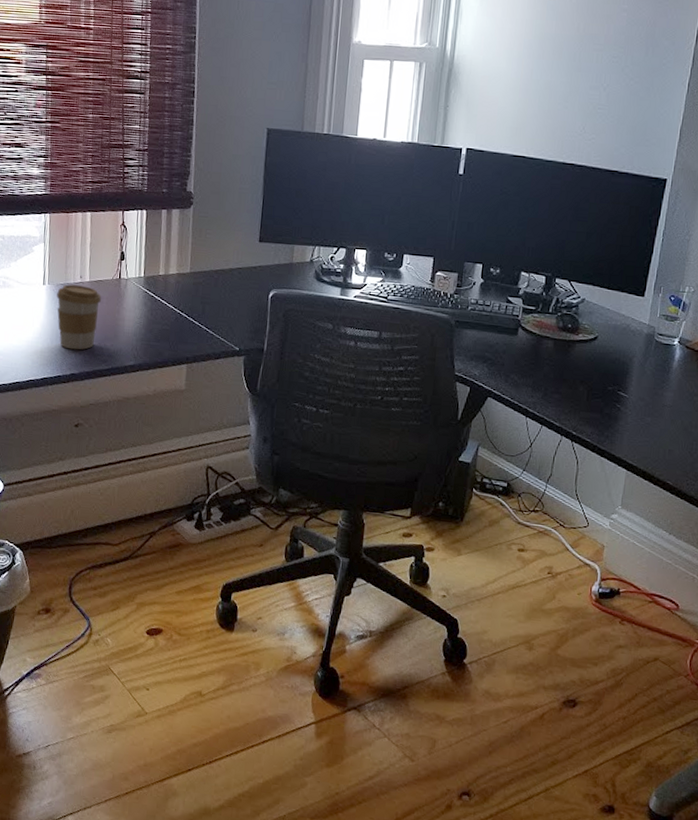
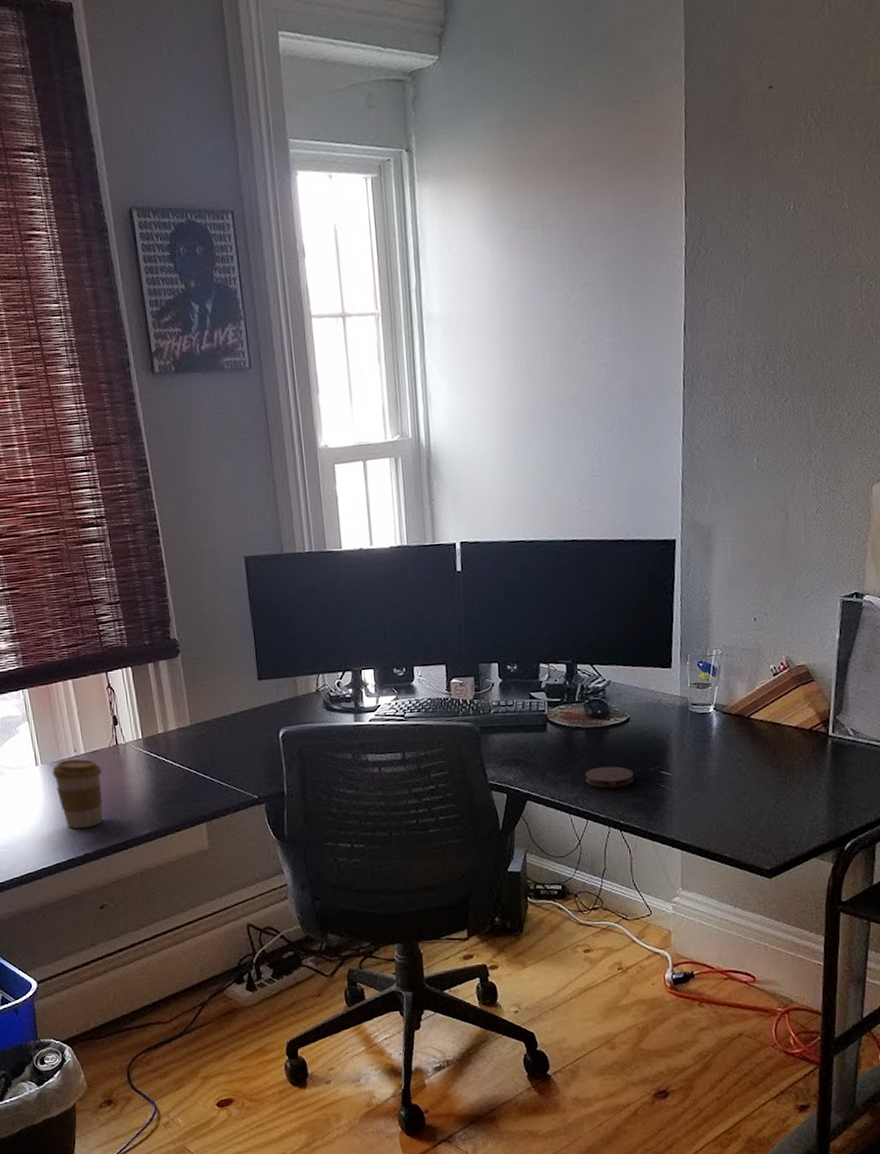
coaster: none [546,377,593,400] -> present [585,766,634,788]

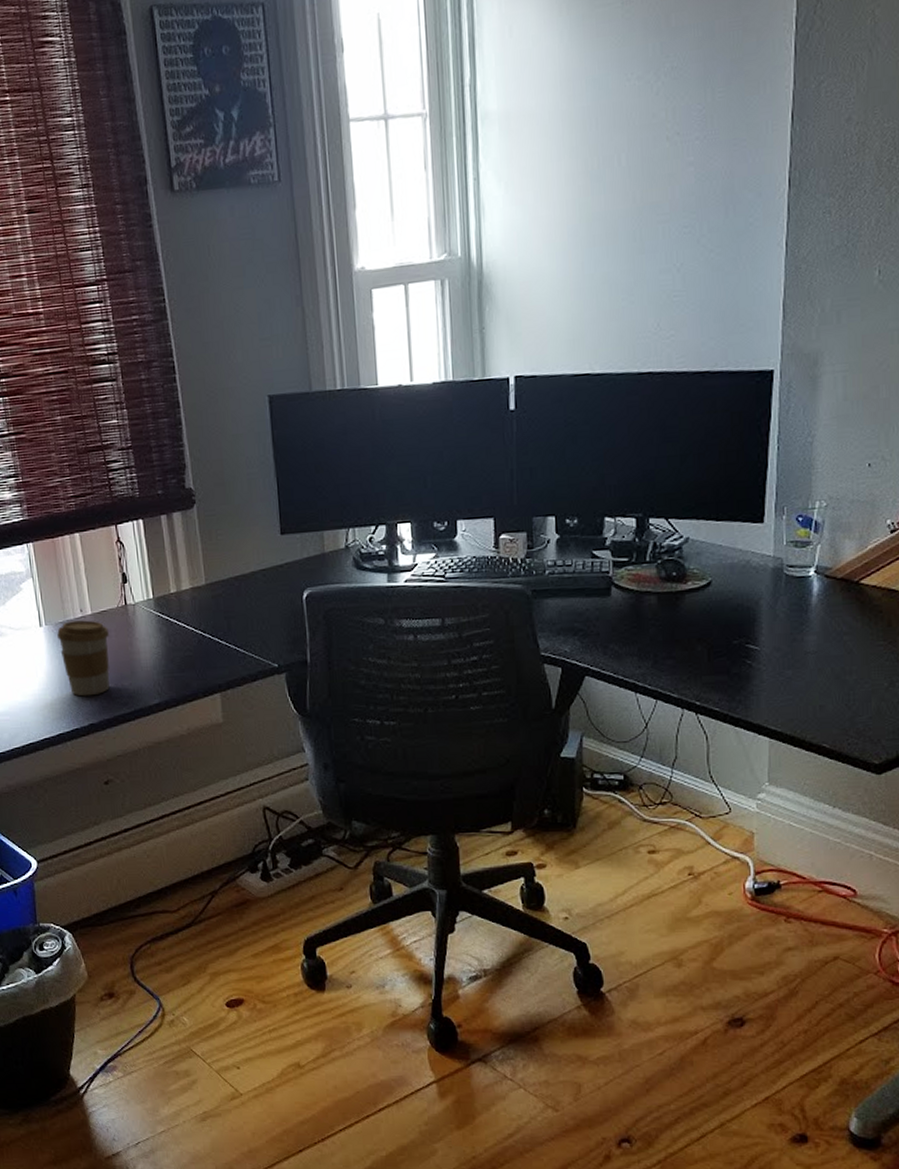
coaster: present [585,766,634,788] -> none [655,637,714,664]

